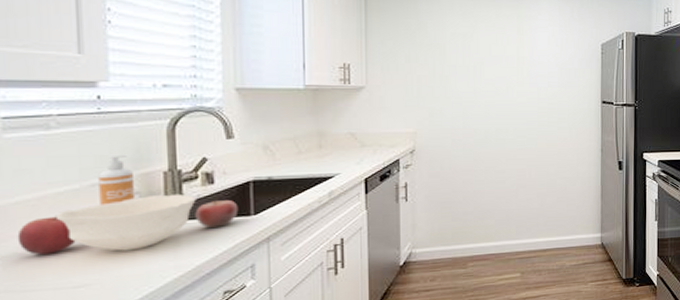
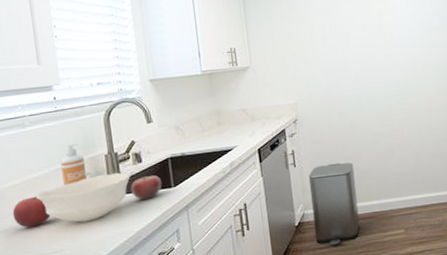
pedal bin: none [420,200,473,288] -> present [308,162,360,245]

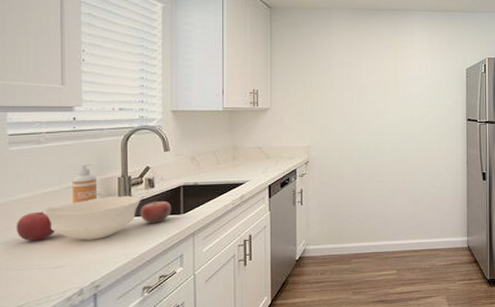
pedal bin: present [308,162,360,245] -> none [313,204,357,280]

